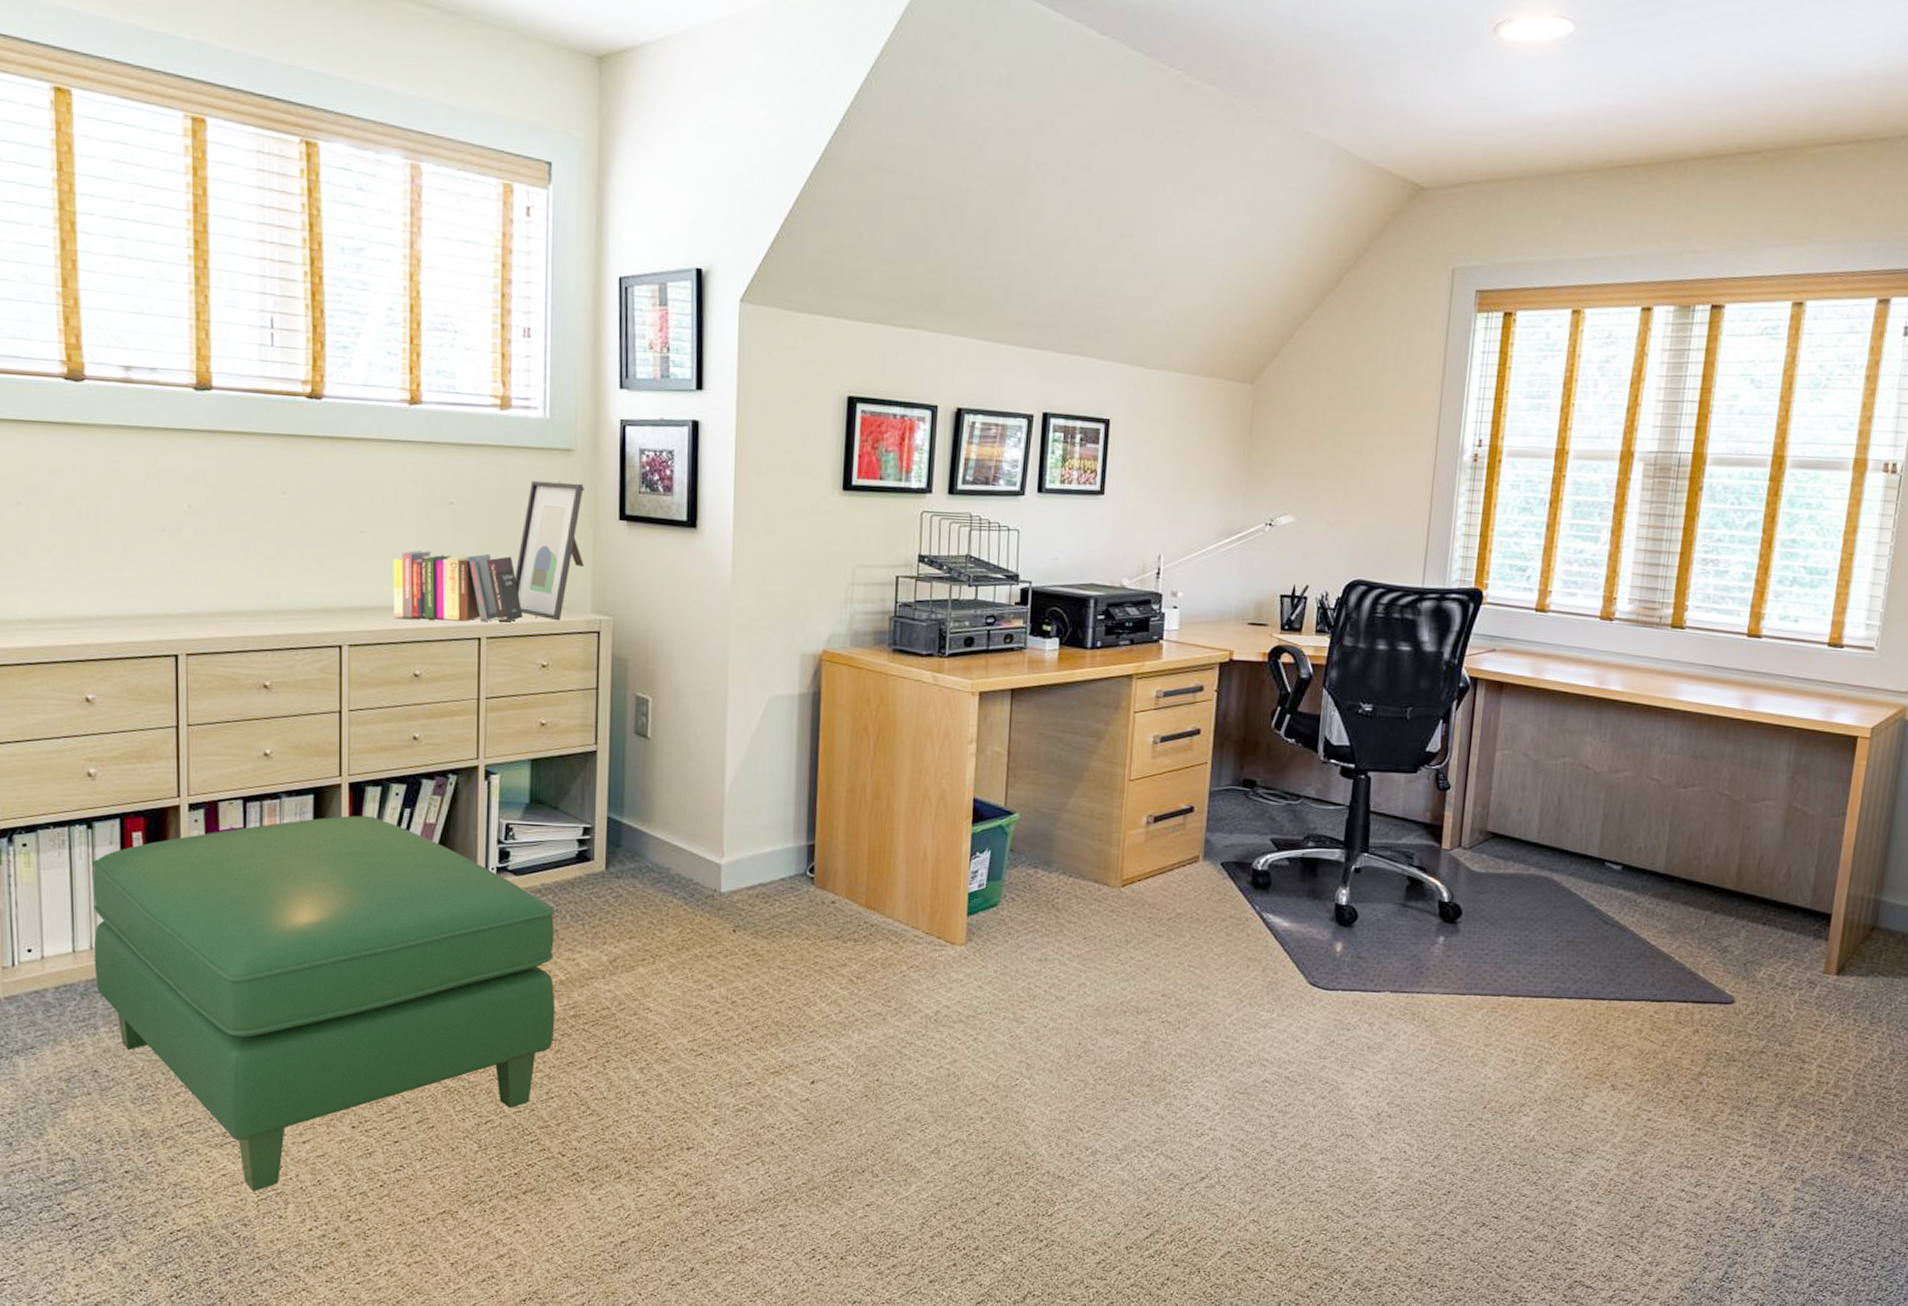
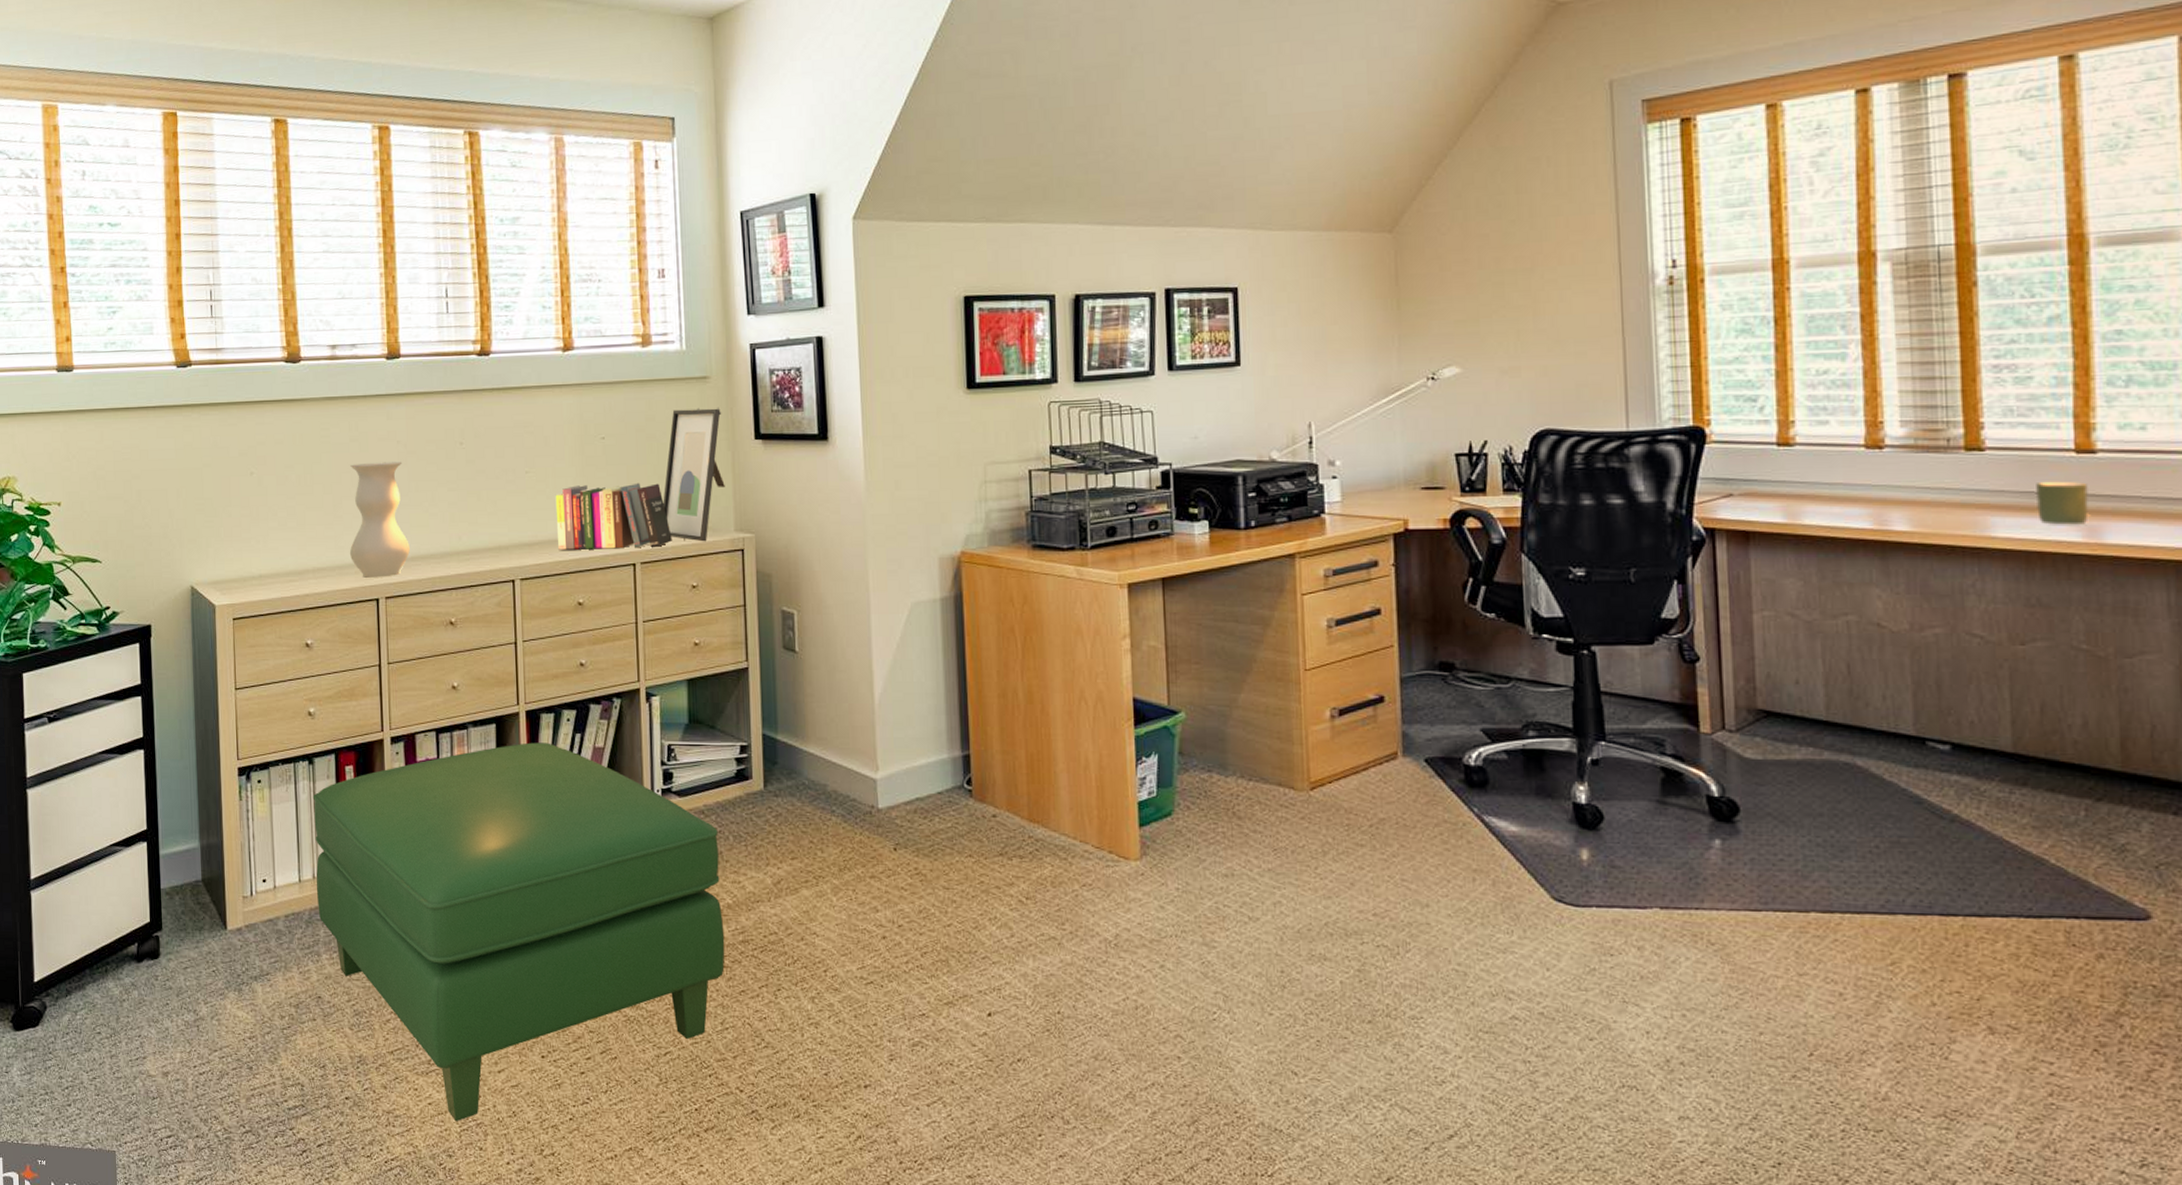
vase: none [142,504,218,632] -> present [349,461,410,578]
mug: none [1713,657,1751,696] -> present [2036,481,2089,527]

